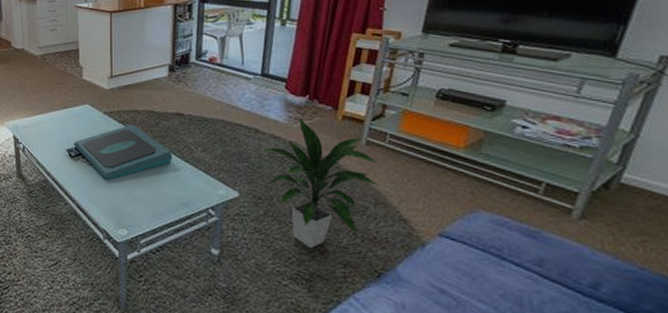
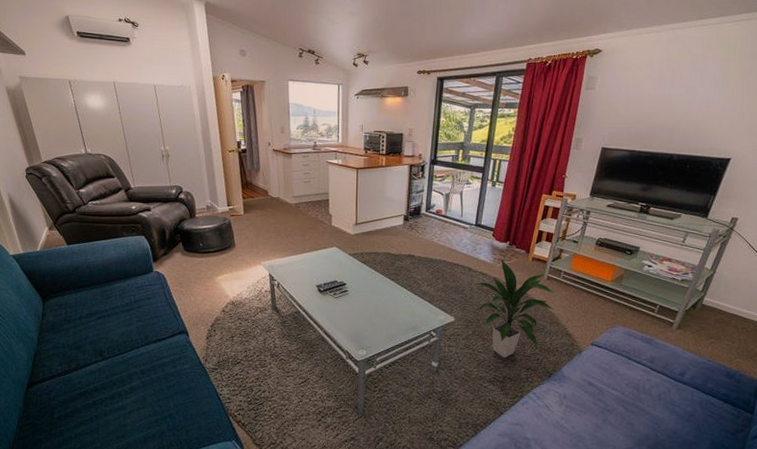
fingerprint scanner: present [73,125,173,180] -> none [322,264,405,310]

